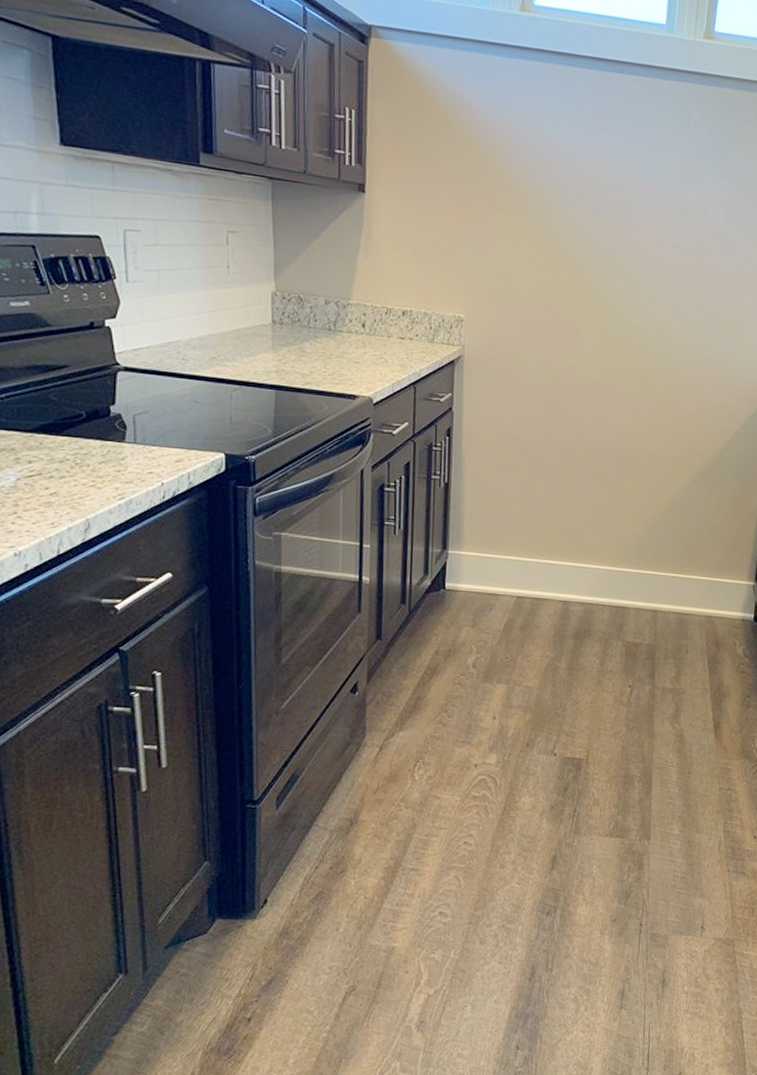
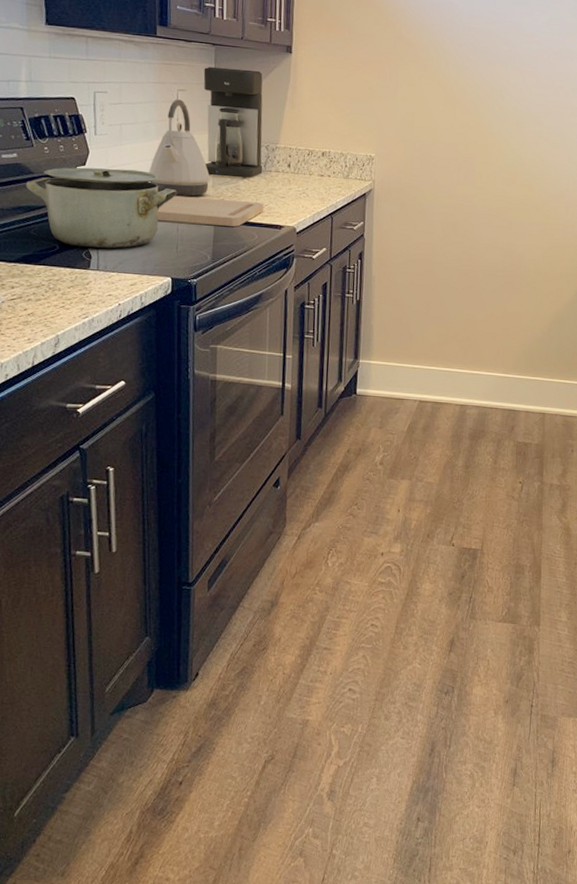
saucepan: none [42,320,230,418] -> present [26,167,178,249]
kettle: none [194,242,270,360] -> present [149,99,211,197]
cutting board: none [206,357,335,396] -> present [157,195,264,227]
coffee maker: none [258,204,333,339] -> present [203,66,263,179]

